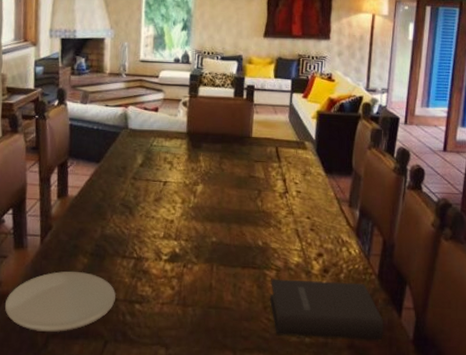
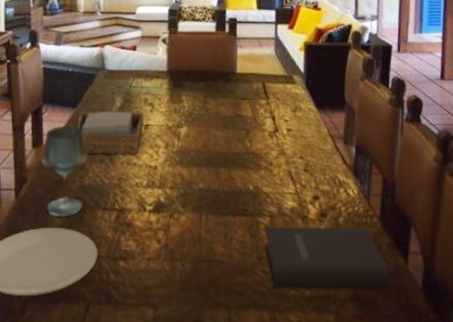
wine glass: none [66,178,109,263] -> present [42,125,87,218]
napkin holder: none [101,166,163,208] -> present [78,111,144,155]

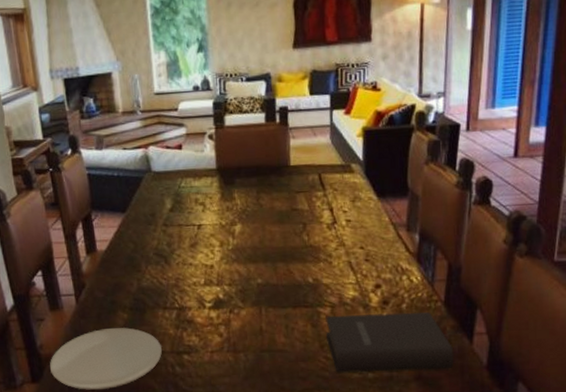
wine glass: present [42,125,87,218] -> none [96,230,143,319]
napkin holder: present [78,111,144,155] -> none [129,212,197,257]

